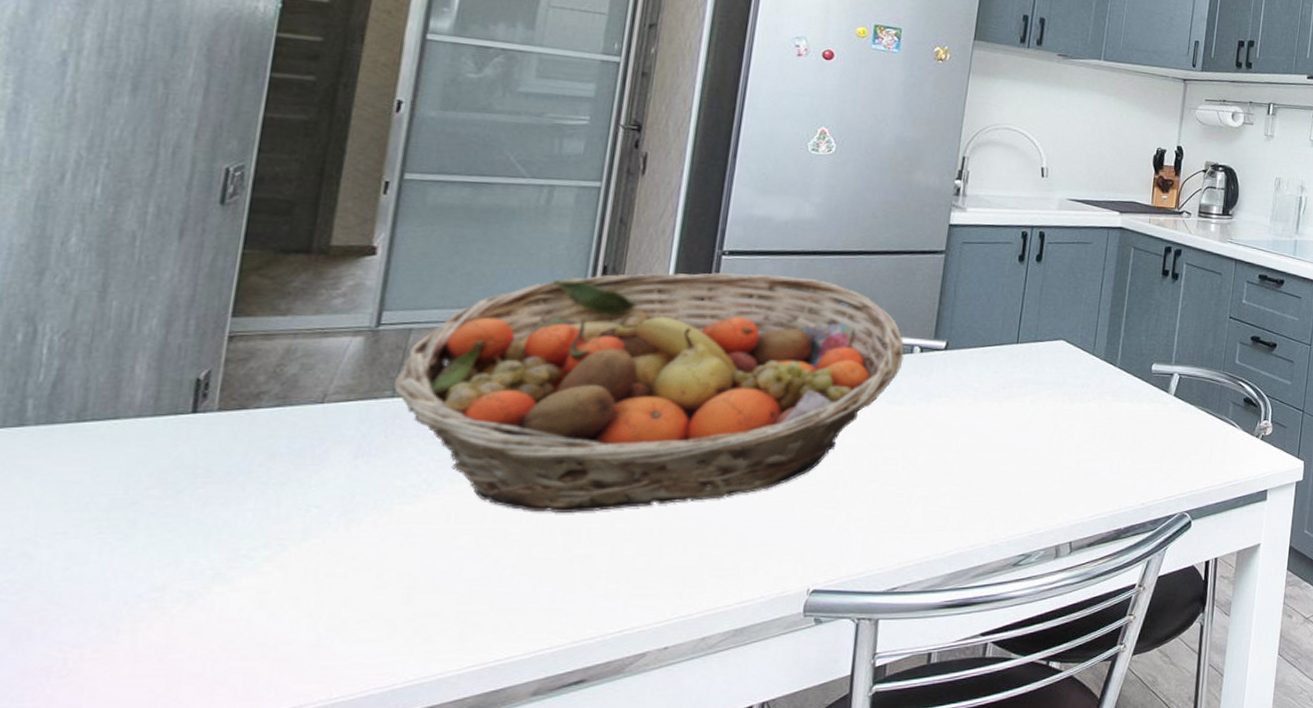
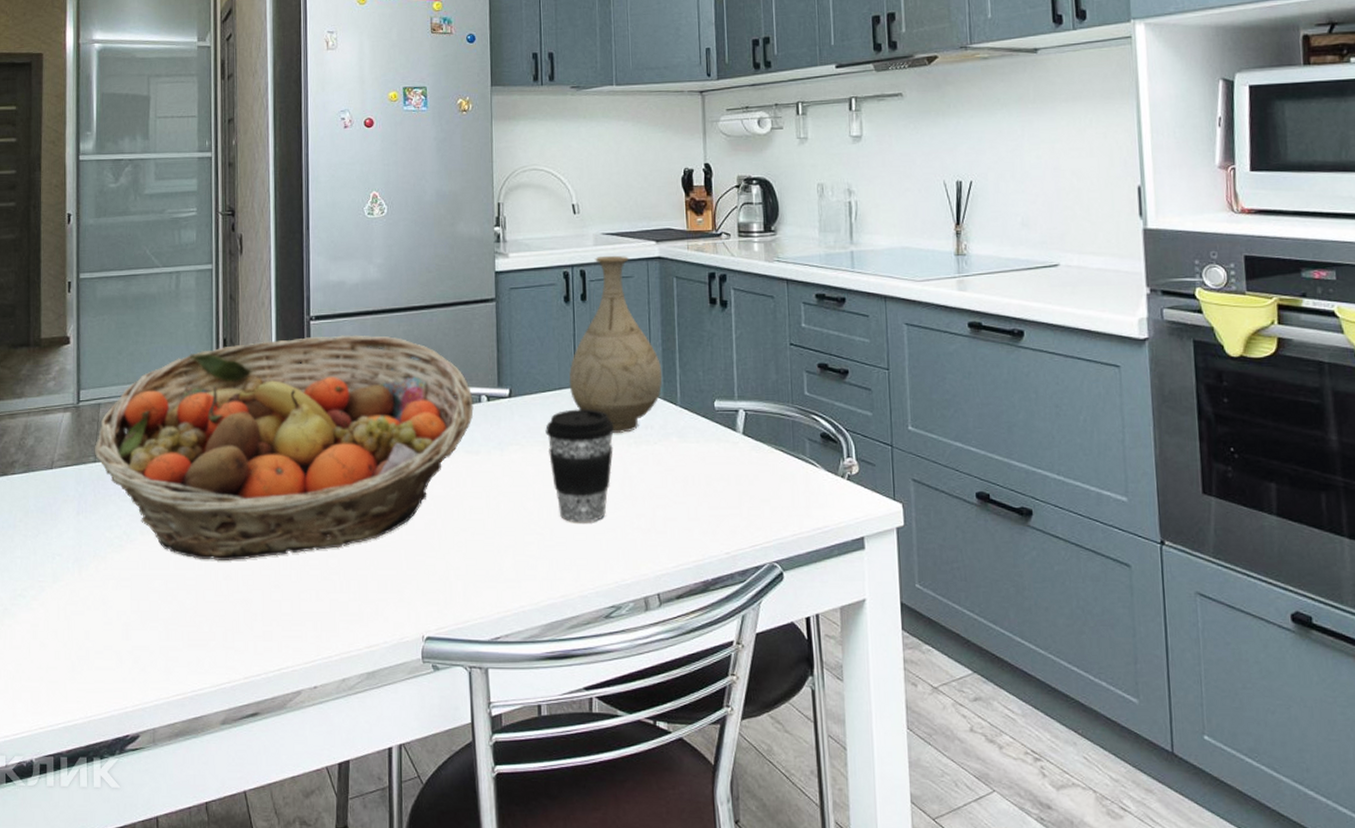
coffee cup: none [978,365,1051,475] -> present [545,409,614,523]
vase: none [1011,220,1107,390] -> present [569,255,663,433]

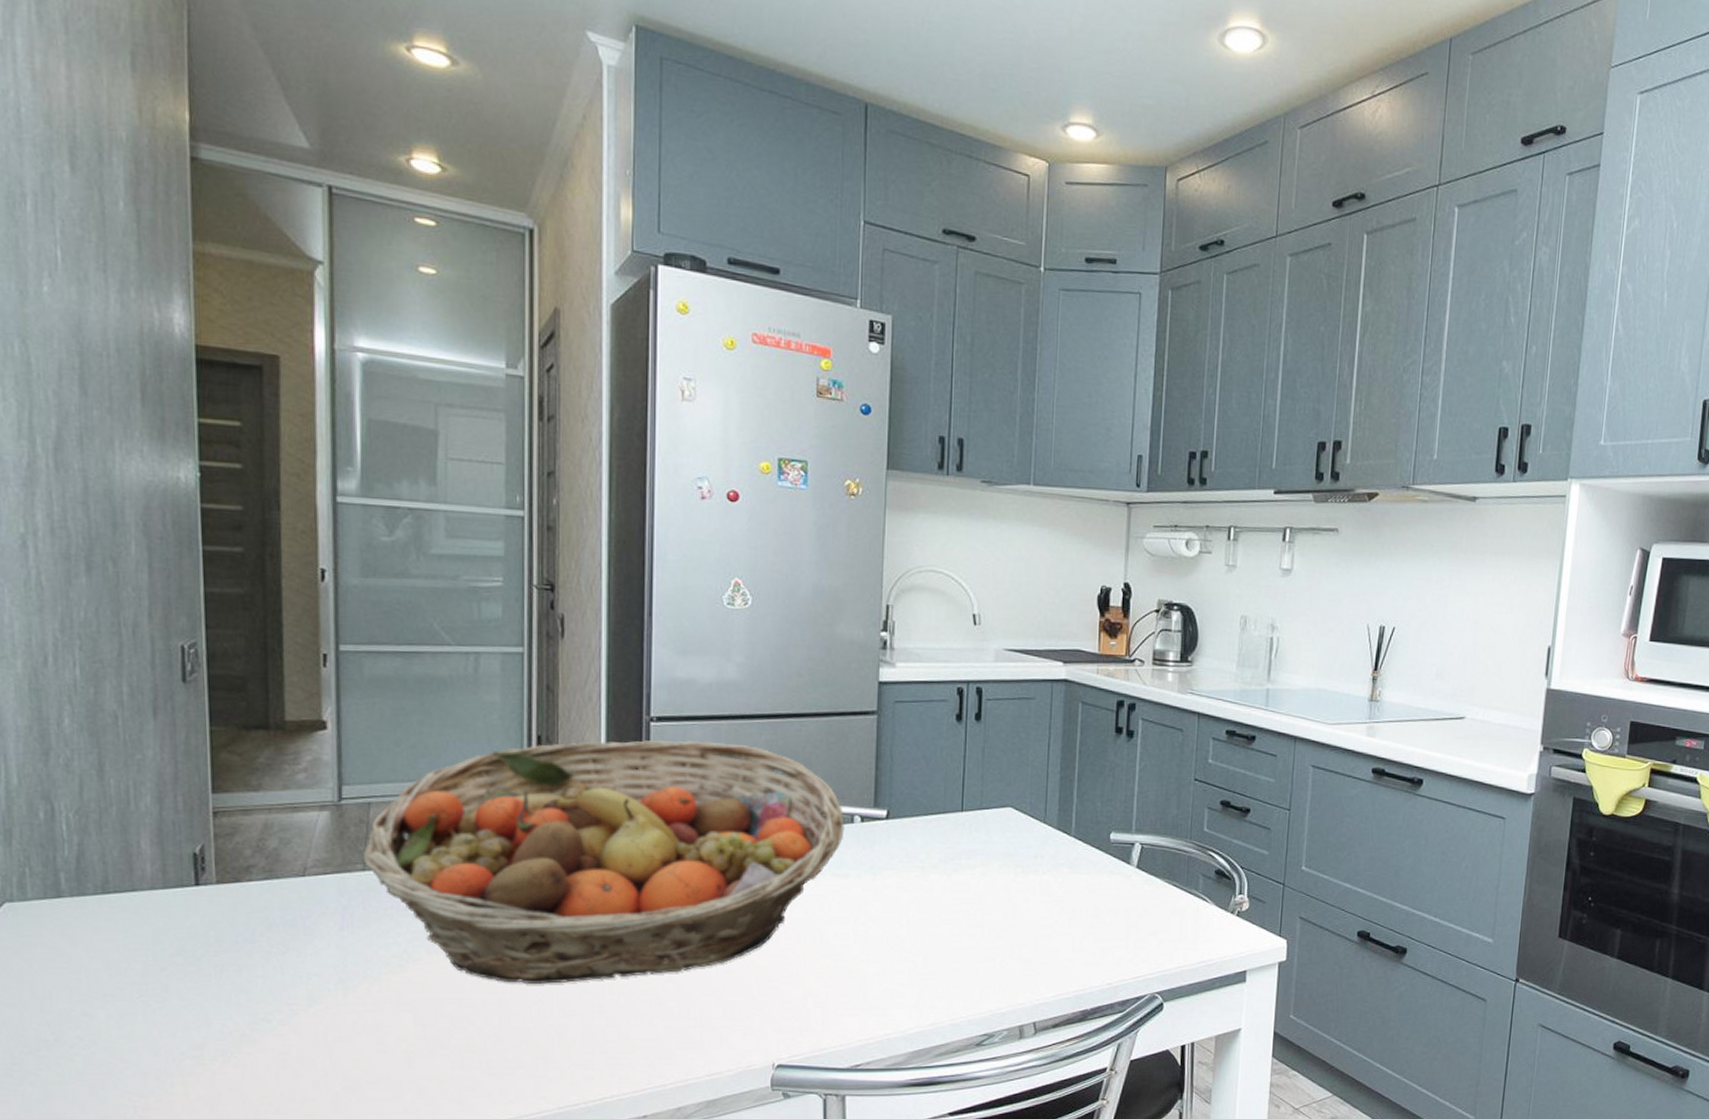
coffee cup: present [545,409,614,523] -> none [925,834,1001,952]
vase: present [569,255,663,433] -> none [955,673,1058,861]

